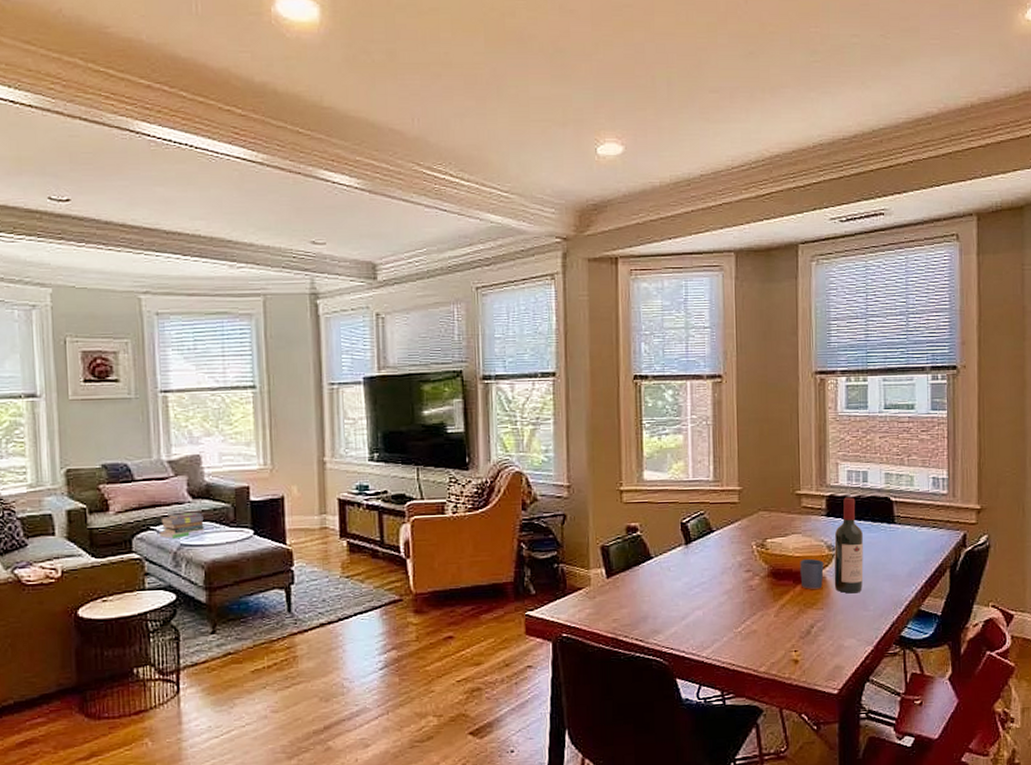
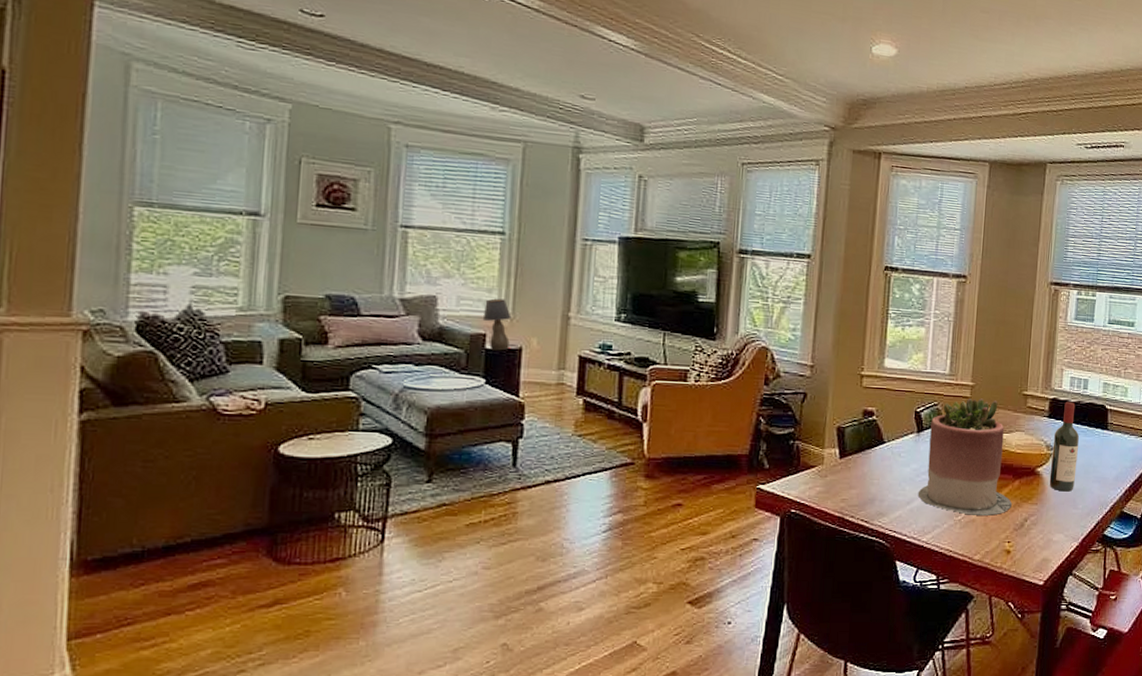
books: present [160,511,206,540] -> none [382,353,433,381]
table lamp: none [244,451,272,502] -> present [482,298,512,351]
succulent planter: none [692,502,795,626] -> present [917,398,1012,516]
mug: present [800,558,824,590] -> none [1019,455,1042,486]

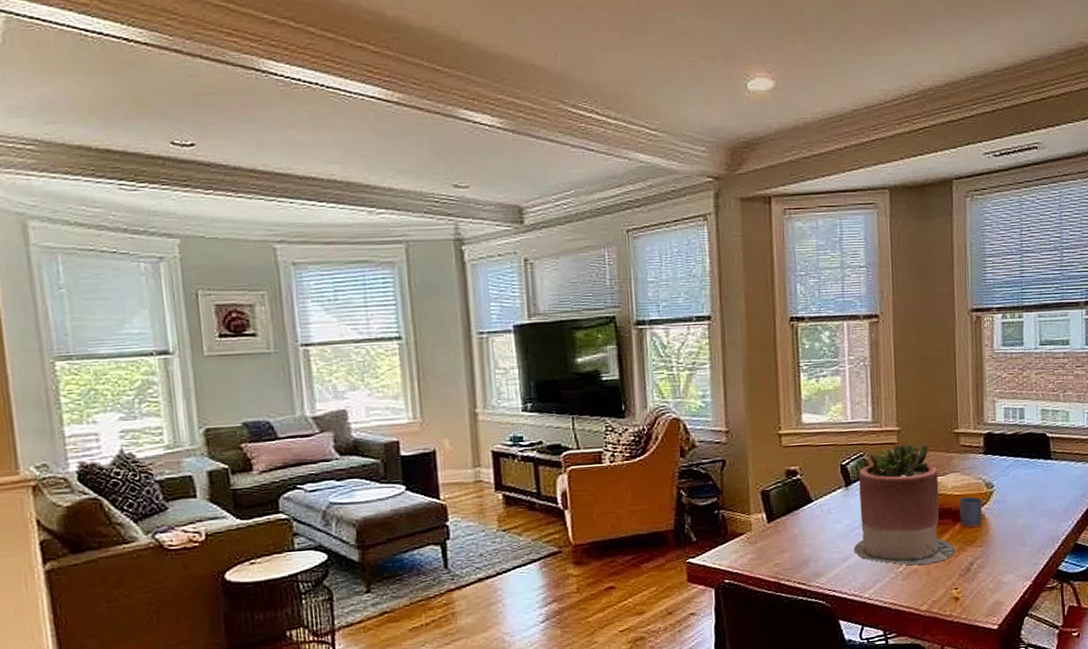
table lamp: present [482,298,512,351] -> none [393,404,423,457]
mug: none [1019,455,1042,486] -> present [959,496,983,528]
wine bottle: present [1049,402,1080,492] -> none [992,434,1021,530]

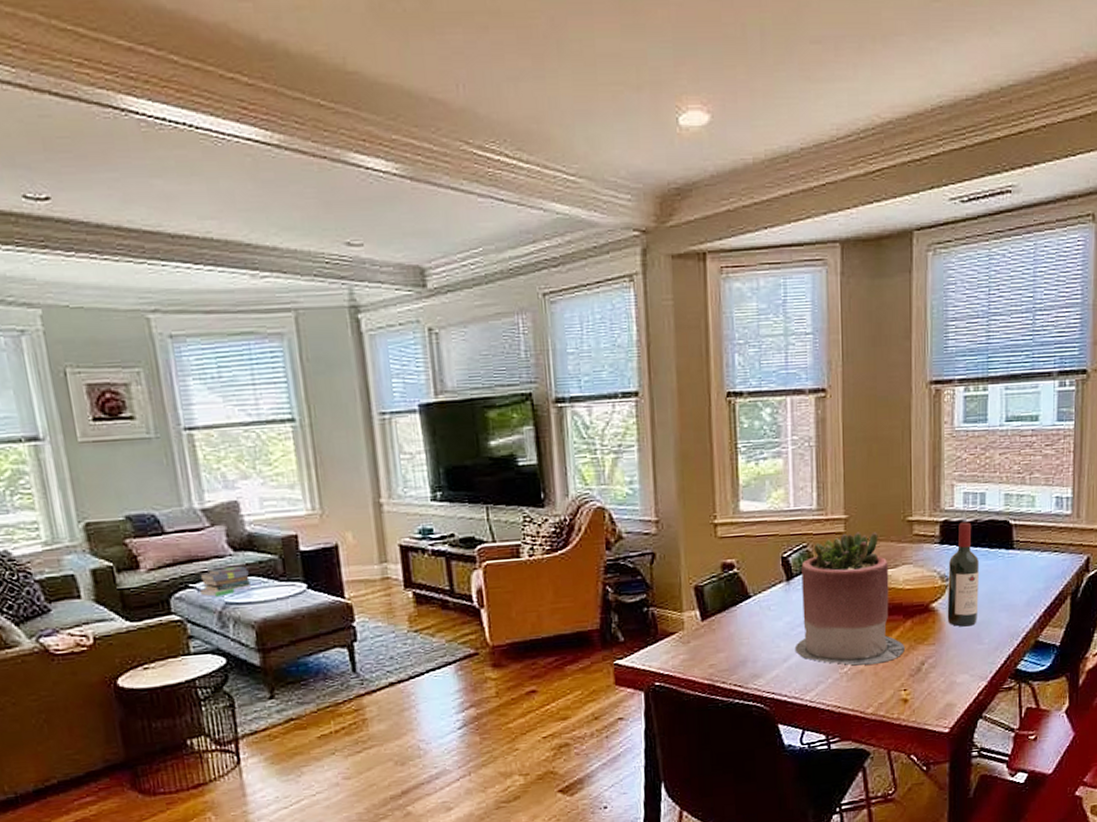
books: none [307,468,355,498] -> present [200,565,253,598]
mug: present [959,496,983,528] -> none [911,590,936,625]
wine bottle: none [992,434,1021,530] -> present [947,522,980,627]

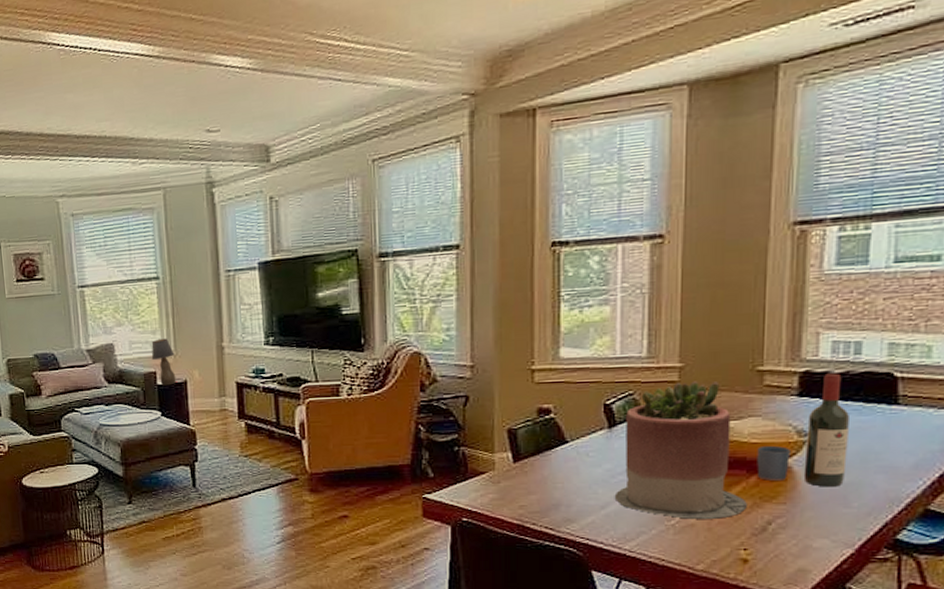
books: present [200,565,253,598] -> none [83,395,120,420]
table lamp: none [289,494,325,552] -> present [151,338,176,386]
mug: none [911,590,936,625] -> present [757,445,790,482]

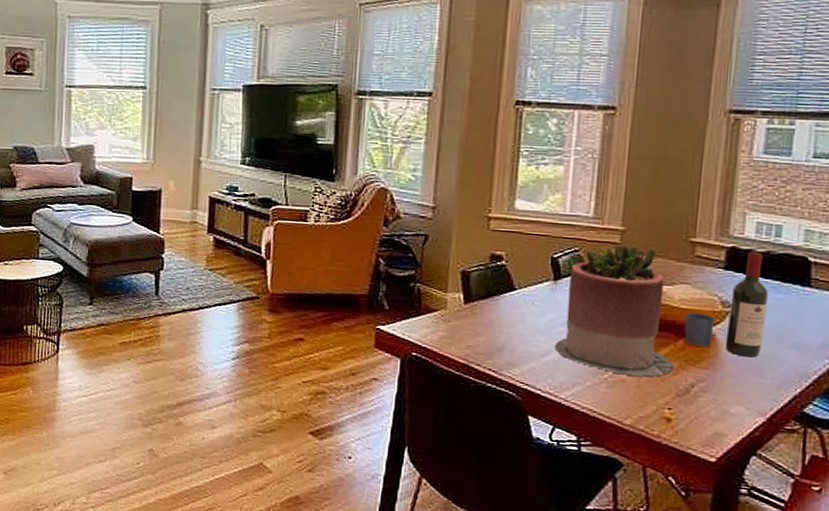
table lamp: present [151,338,176,386] -> none [129,146,153,193]

